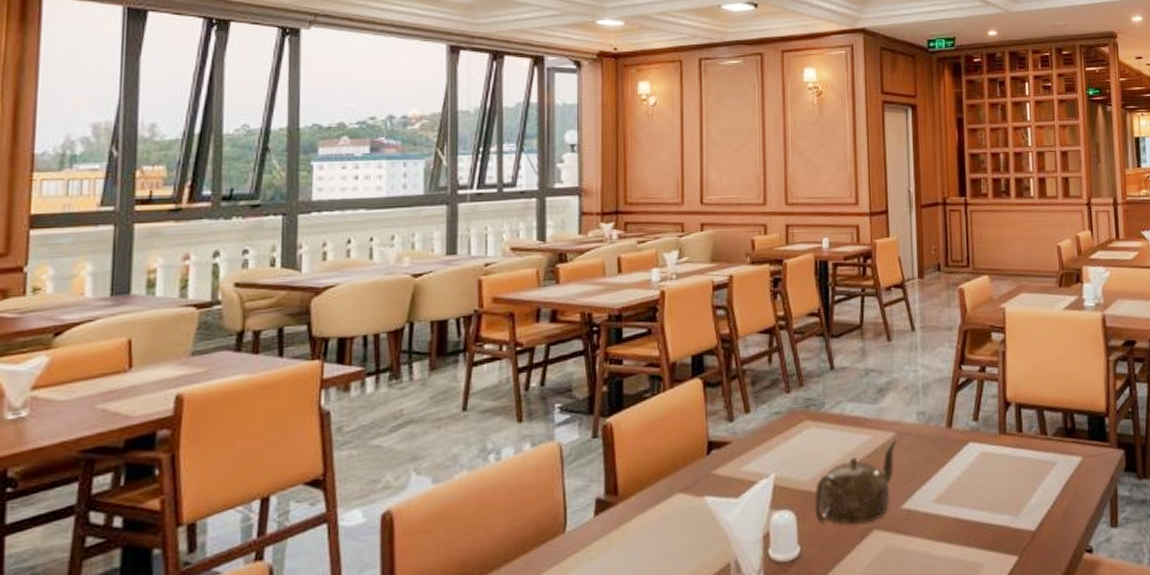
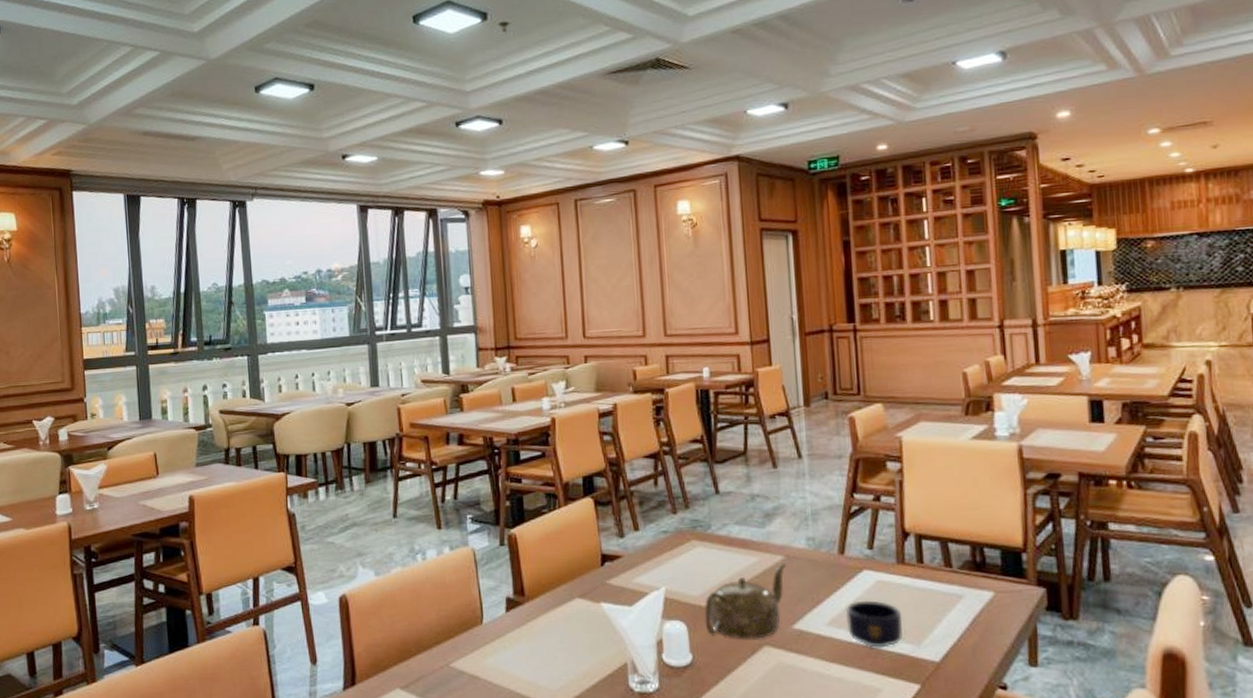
mug: none [951,472,1004,522] -> present [845,600,904,648]

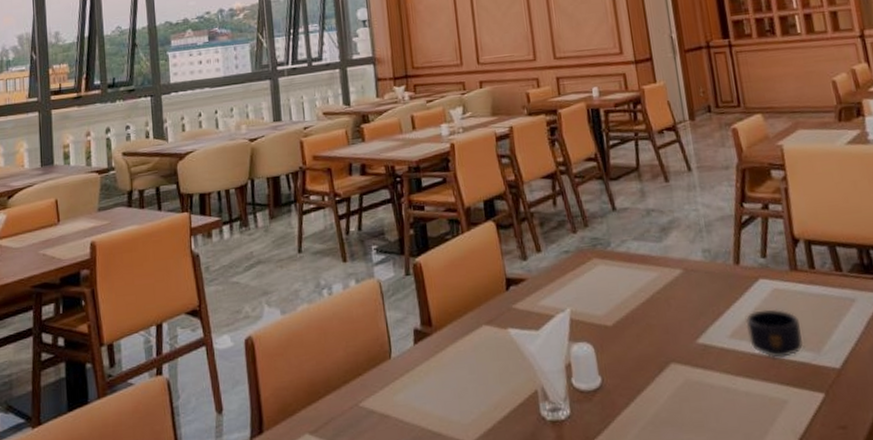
teapot: present [704,564,787,639] -> none [610,277,686,358]

